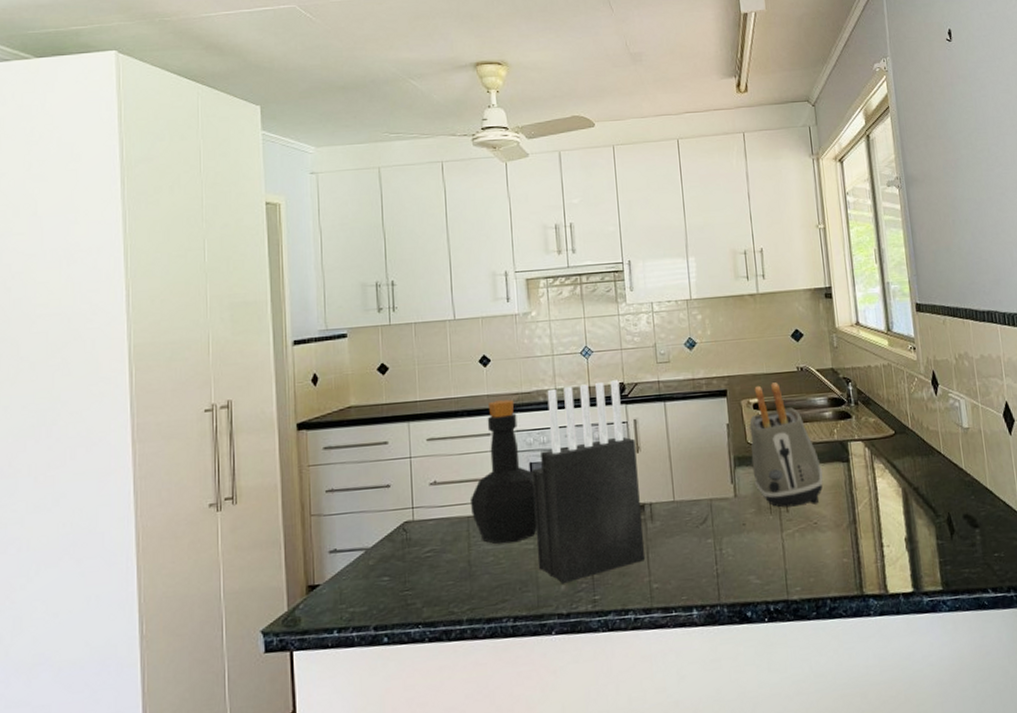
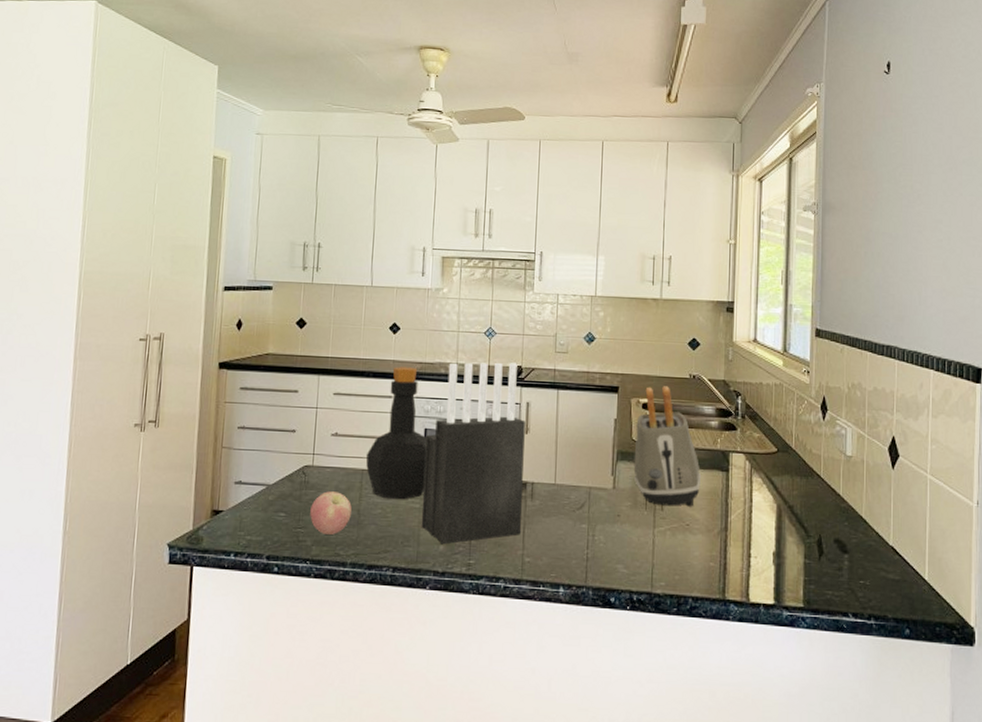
apple: none [416,544,461,593] -> present [310,491,352,535]

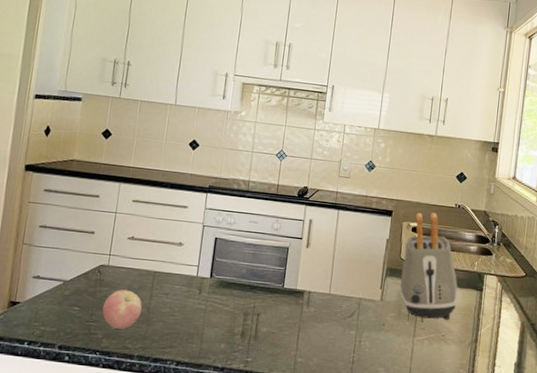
bottle: present [366,367,427,500] -> none [158,180,217,301]
knife block: present [421,362,525,545] -> none [205,179,307,343]

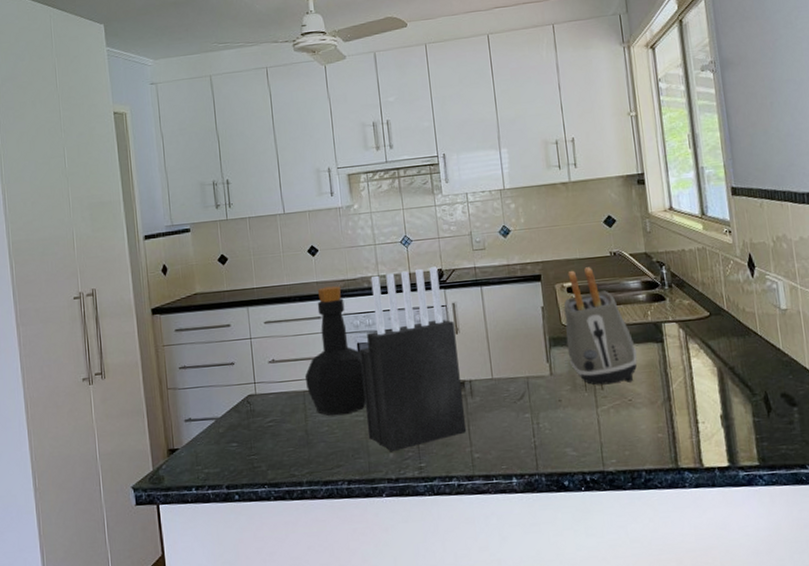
apple: present [102,289,142,329] -> none [260,415,300,458]
bottle: none [158,180,217,301] -> present [304,286,366,416]
knife block: none [205,179,307,343] -> present [359,266,466,453]

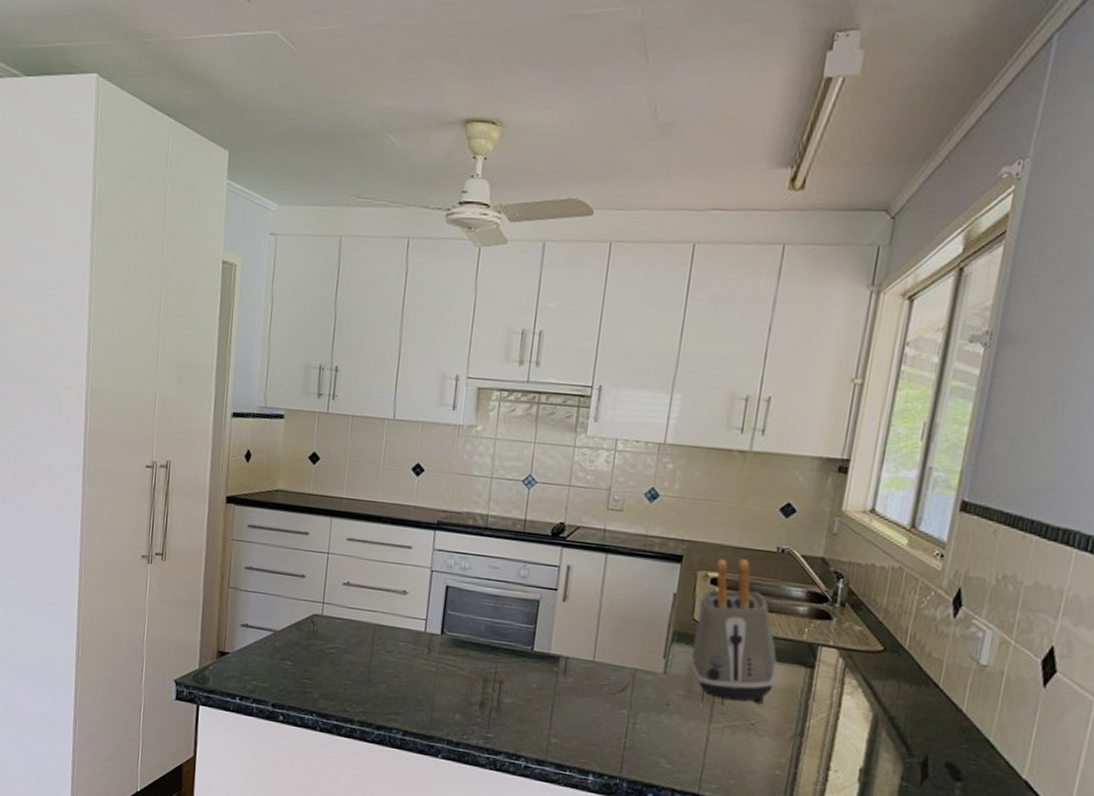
bottle: present [304,286,366,416] -> none [379,514,448,661]
knife block: present [359,266,466,453] -> none [436,513,564,714]

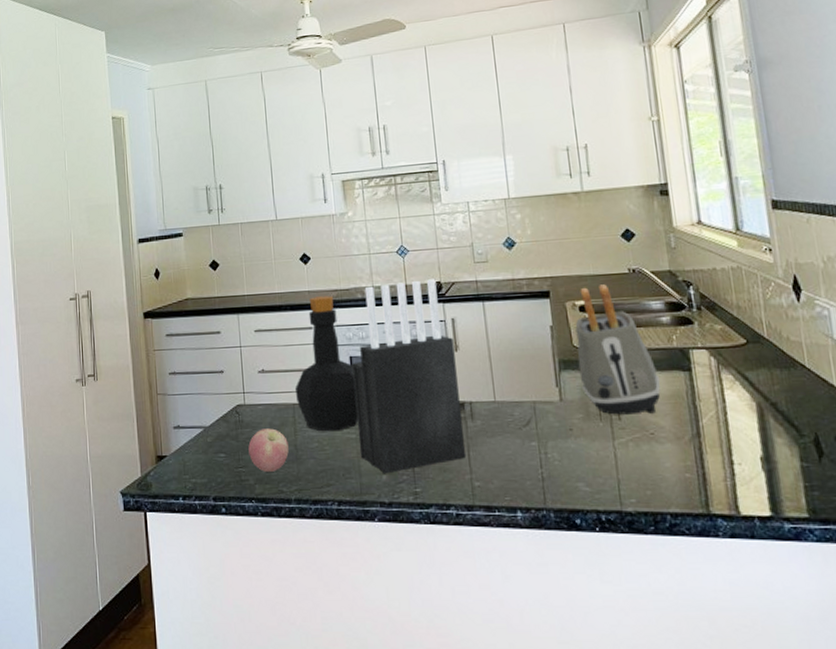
apple: none [317,643,362,690] -> present [248,428,289,472]
bottle: none [379,514,448,661] -> present [294,296,358,432]
knife block: none [436,513,564,714] -> present [352,279,465,474]

